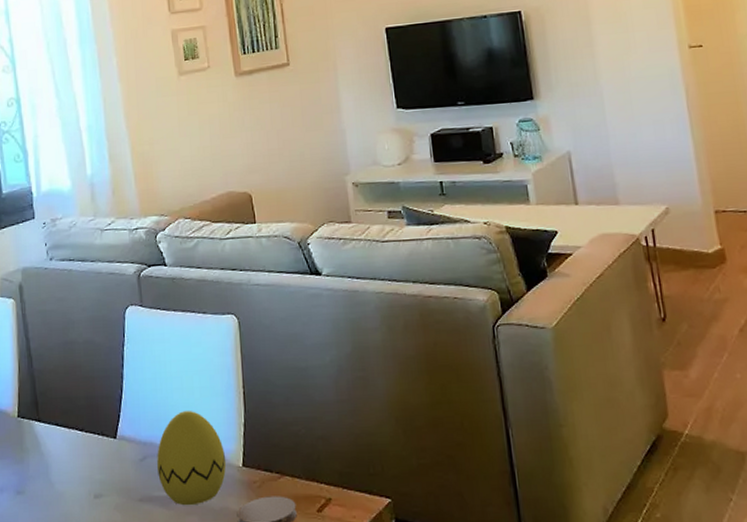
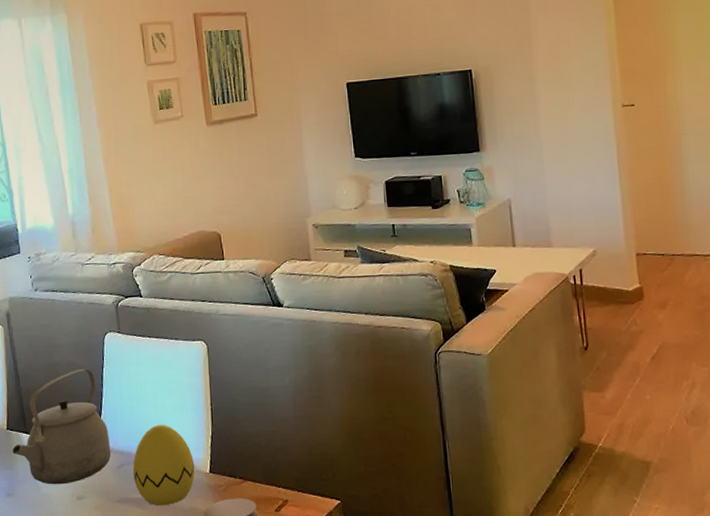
tea kettle: none [23,347,133,481] -> present [12,368,111,485]

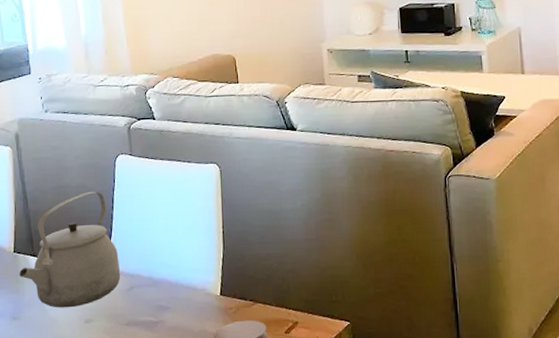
decorative egg: present [133,425,195,506] -> none [143,247,206,329]

